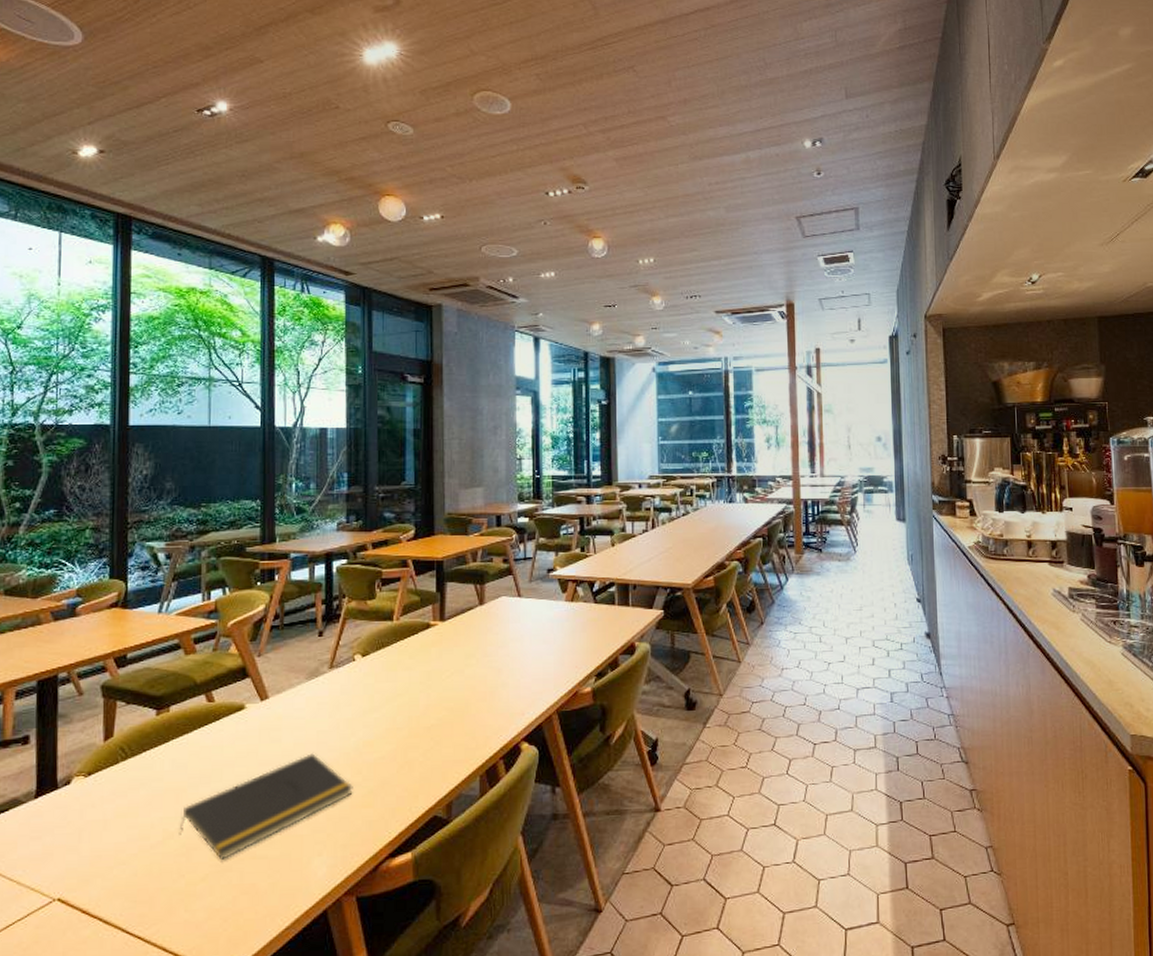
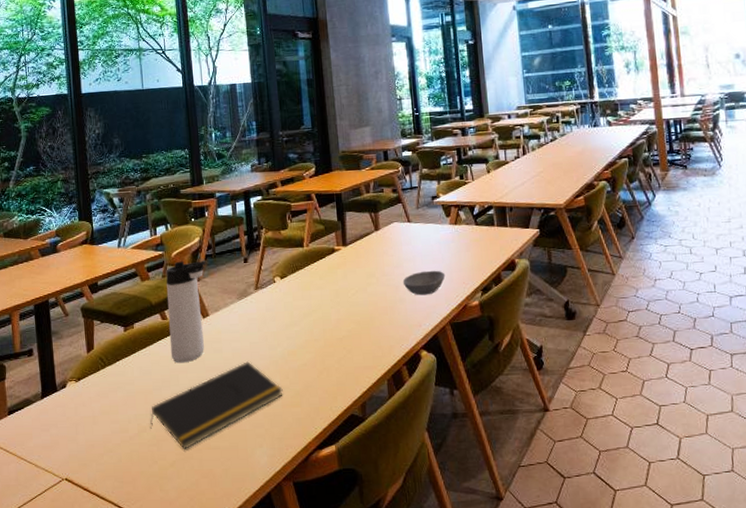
thermos bottle: none [215,632,271,755] -> present [166,261,206,363]
bowl: none [507,652,556,680] -> present [402,270,446,296]

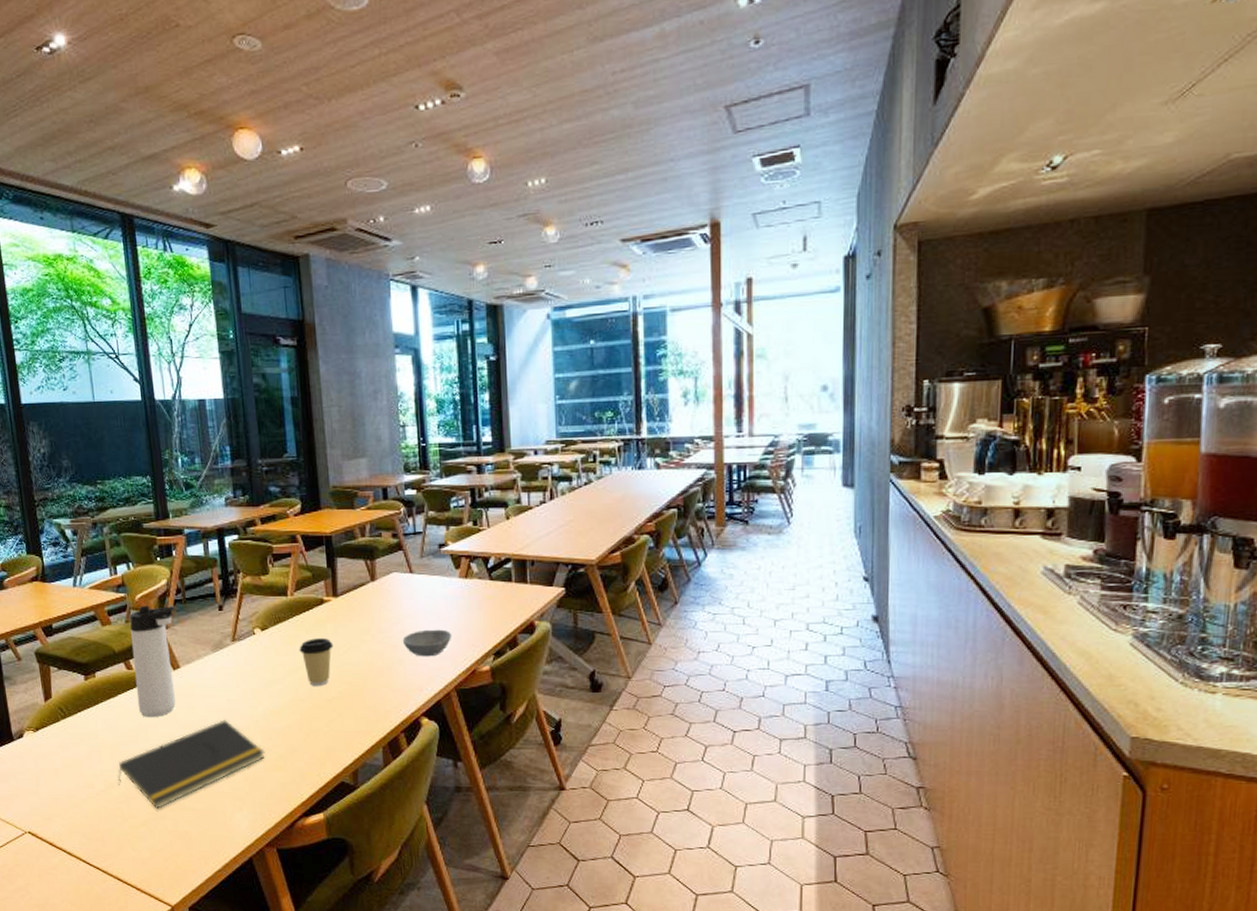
coffee cup: none [313,283,344,326] -> present [299,638,334,686]

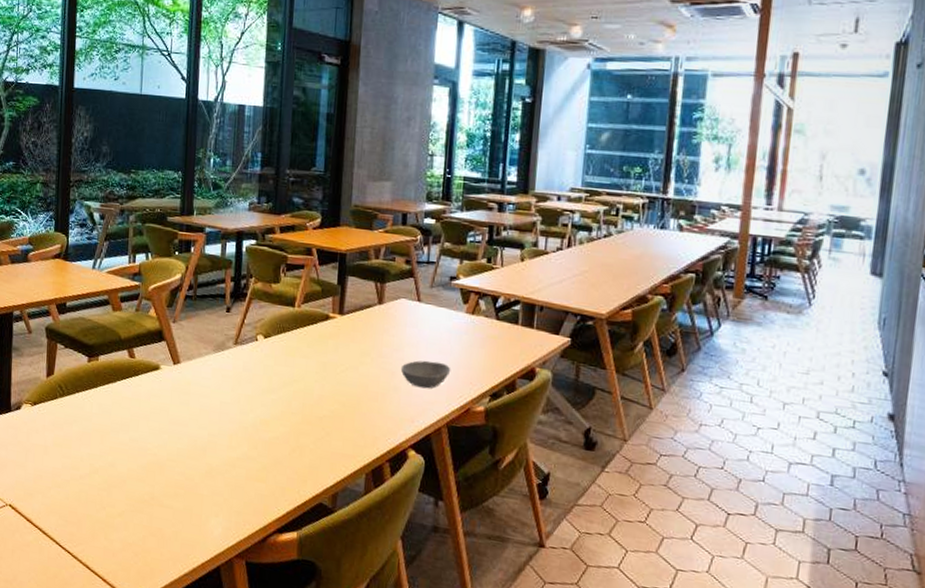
notepad: present [118,720,265,809] -> none [102,421,249,502]
thermos bottle: present [129,605,176,718] -> none [134,296,185,409]
coffee cup: present [299,638,334,686] -> none [297,353,332,402]

